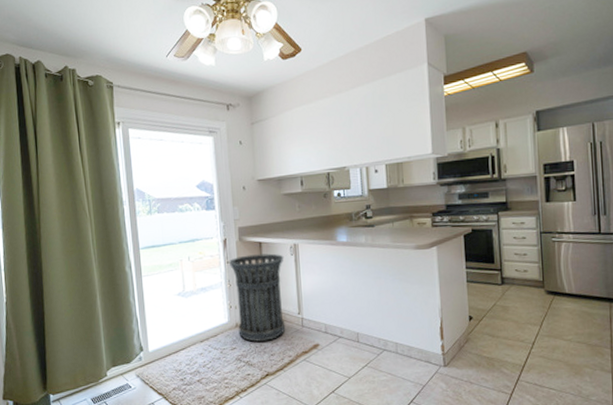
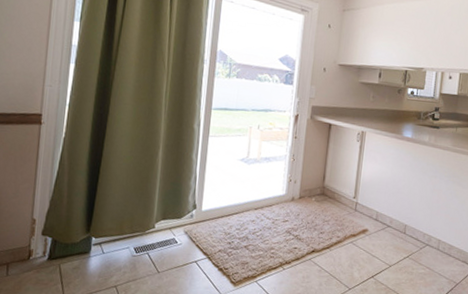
trash can: present [228,253,286,342] -> none [293,133,351,219]

